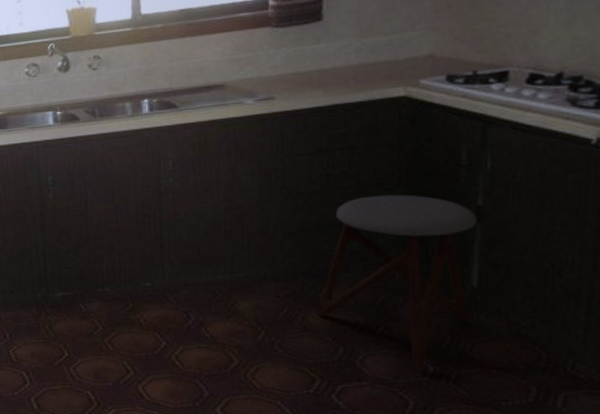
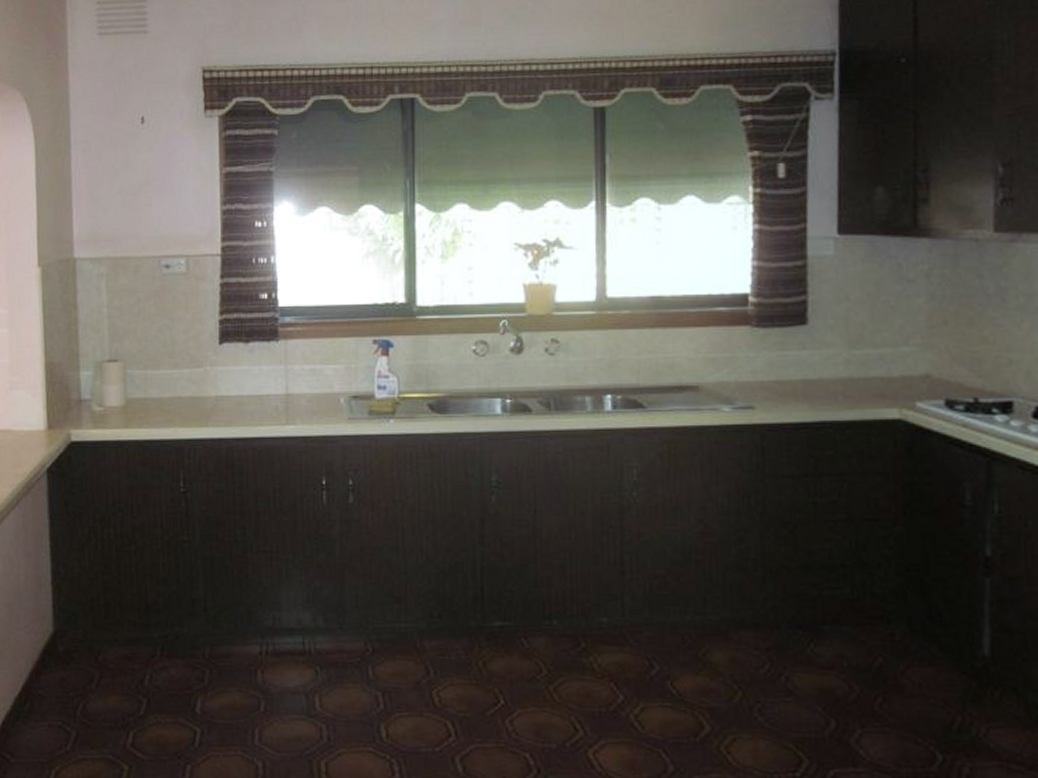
stool: present [317,194,477,367] -> none [803,533,986,754]

